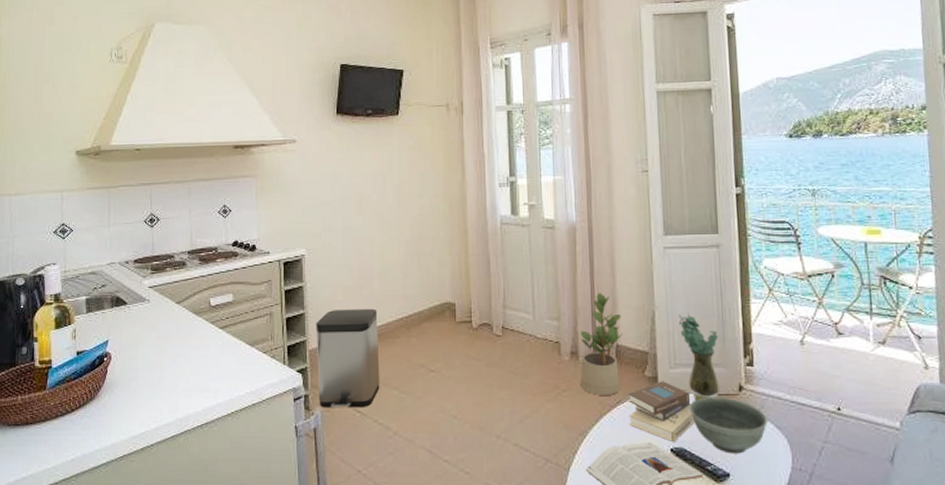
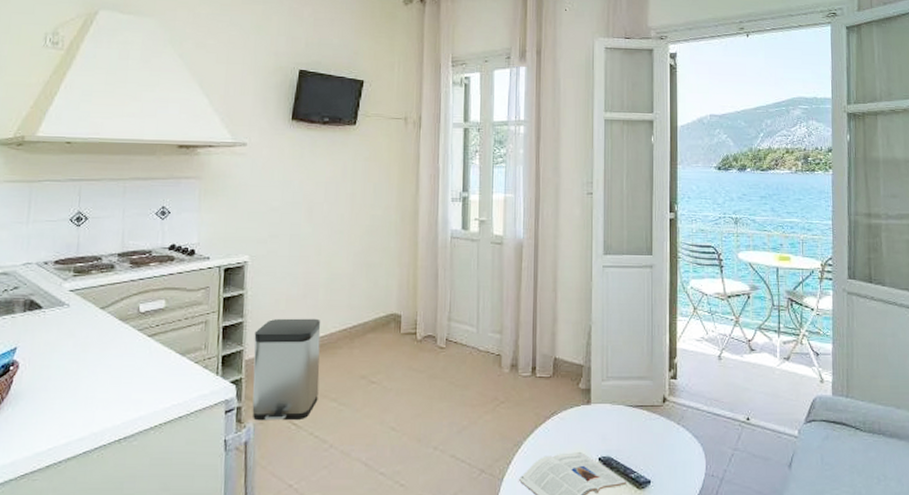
potted plant: present [580,293,623,395] -> none [518,307,561,407]
books: present [628,381,695,442] -> none [562,393,622,451]
vase: present [678,313,721,401] -> none [612,328,648,412]
bowl: present [688,397,768,454] -> none [617,408,686,462]

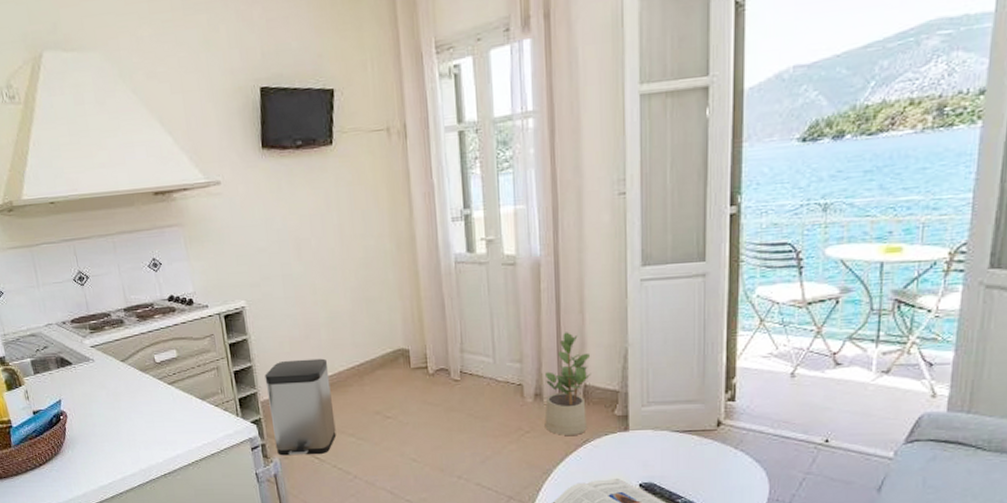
potted plant: none [518,307,561,407] -> present [544,332,591,435]

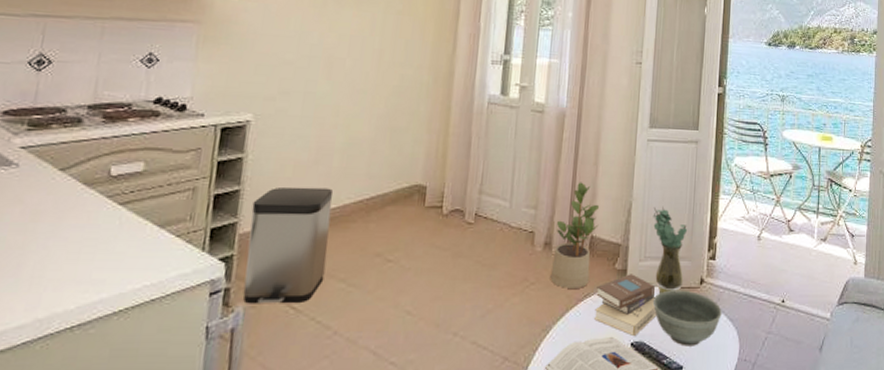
books: none [596,419,667,477] -> present [594,274,657,336]
vase: none [654,349,698,438] -> present [652,206,688,294]
bowl: none [660,433,746,487] -> present [652,290,722,346]

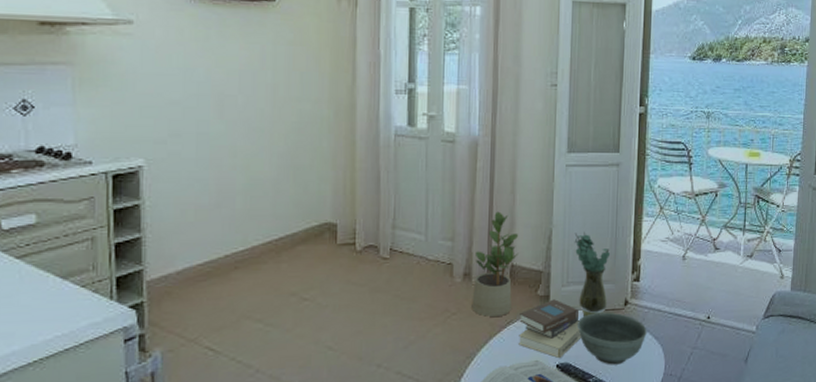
pedal bin: present [243,186,334,304] -> none [156,230,241,349]

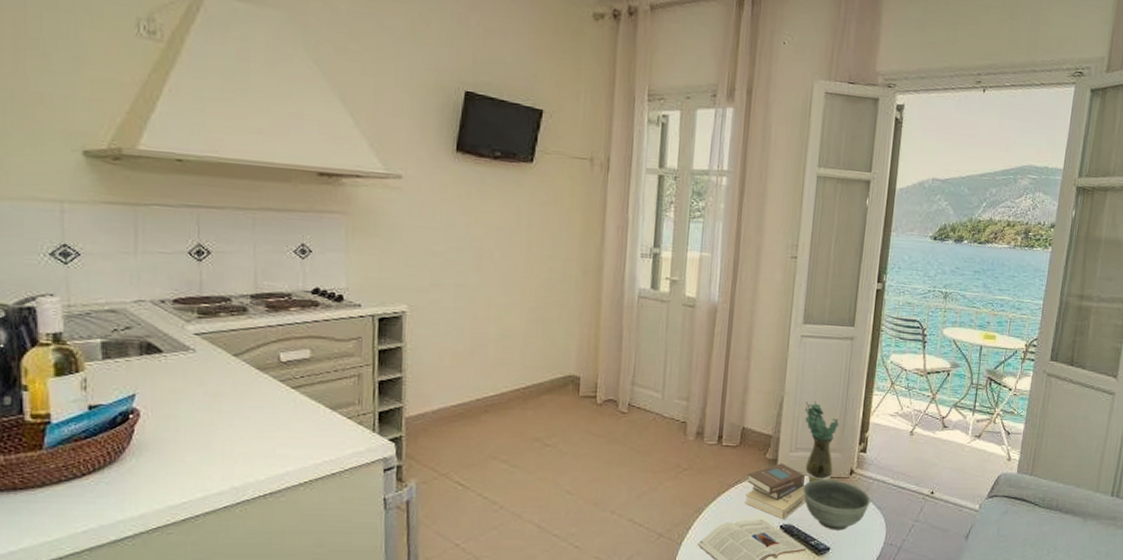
potted plant: present [471,211,519,317] -> none [702,376,750,475]

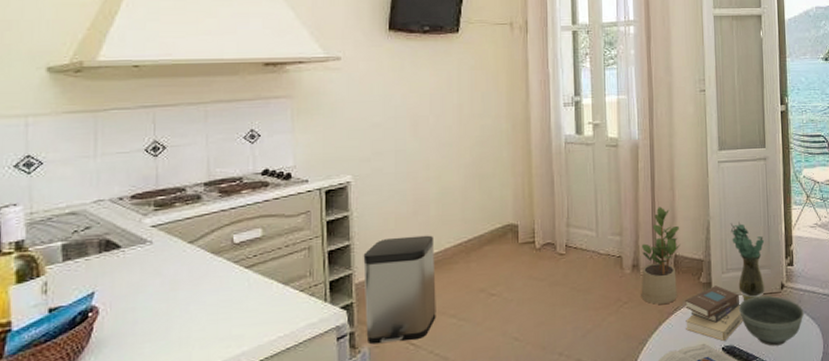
pedal bin: none [414,375,491,481] -> present [363,235,436,345]
potted plant: none [702,376,750,475] -> present [641,207,681,304]

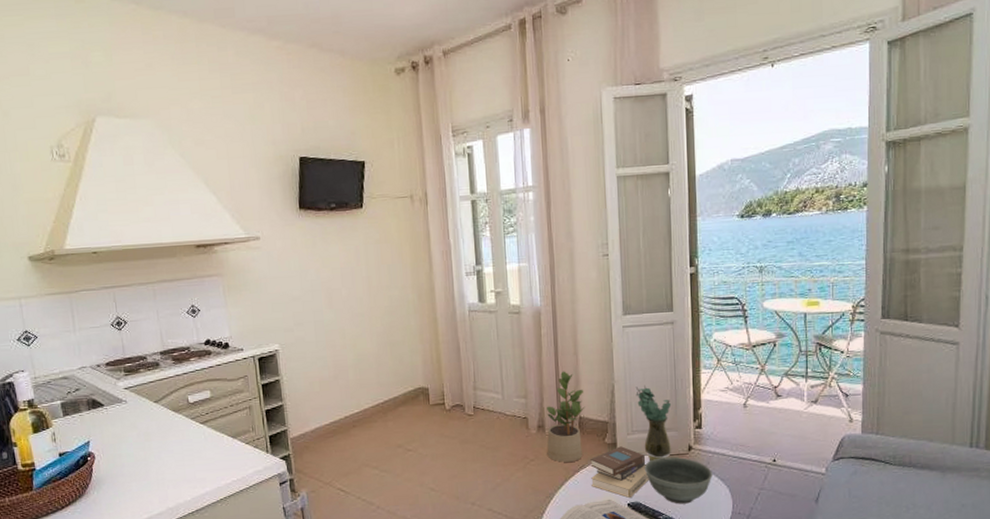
pedal bin: present [363,235,436,345] -> none [295,397,361,490]

